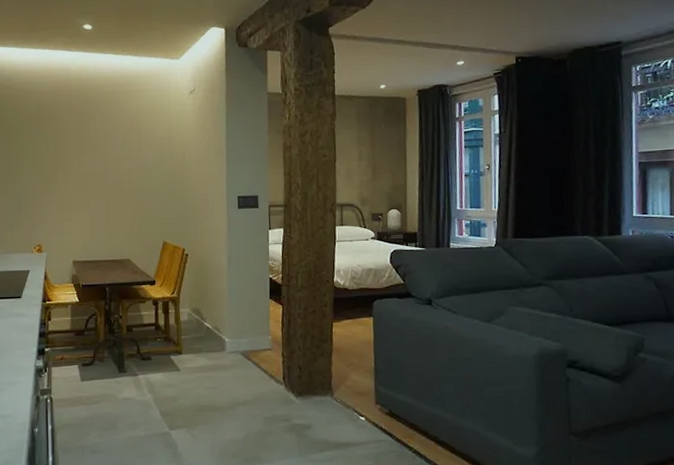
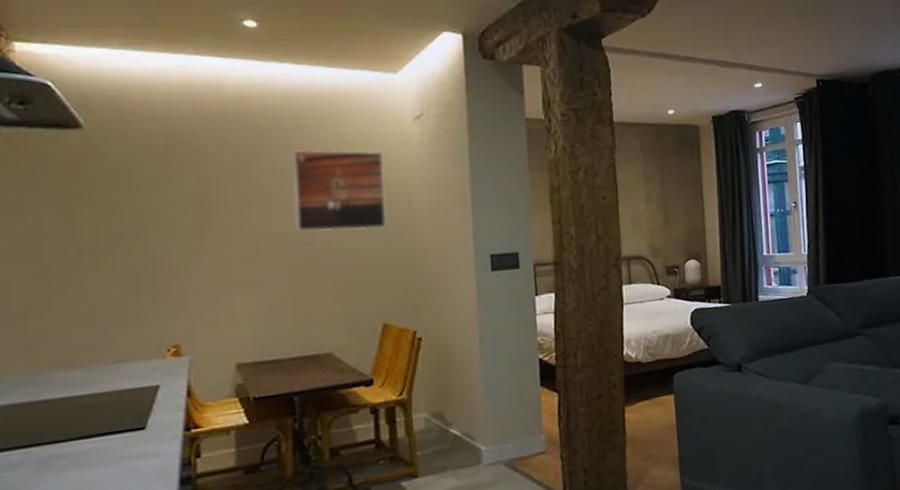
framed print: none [110,115,168,174] -> present [292,149,386,231]

